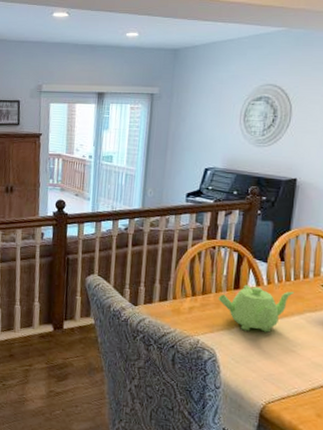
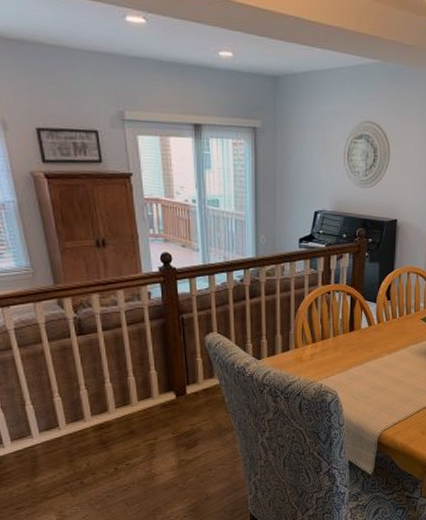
teapot: present [218,285,295,333] -> none [336,326,400,369]

